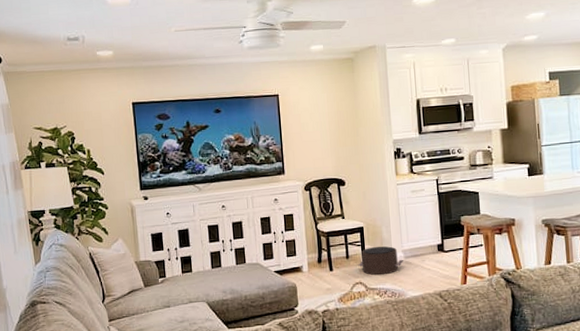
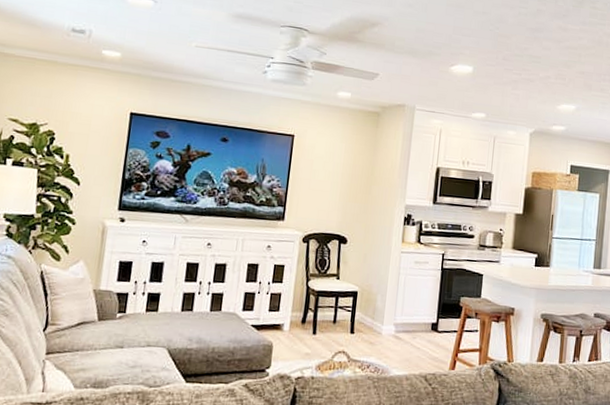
pouf: present [358,246,403,275] -> none [344,315,393,347]

